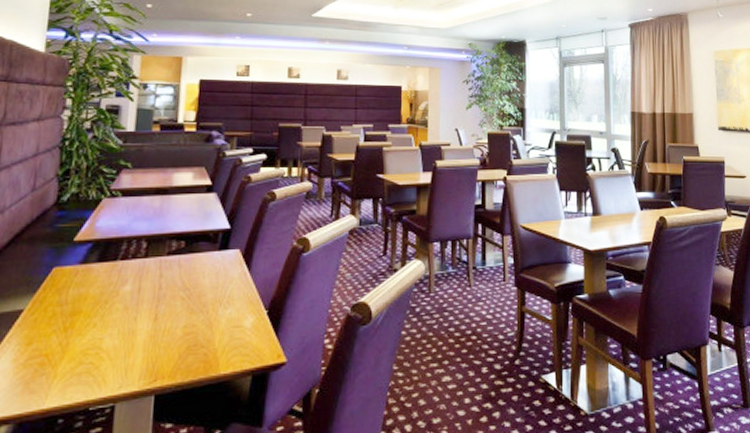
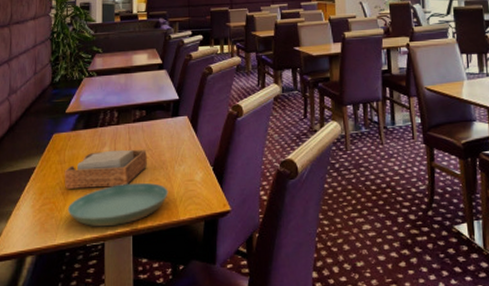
napkin holder: none [64,288,183,338] -> present [64,149,147,189]
saucer: none [65,329,208,386] -> present [67,182,169,227]

